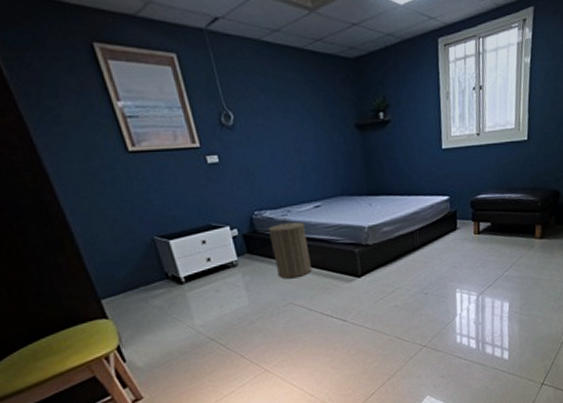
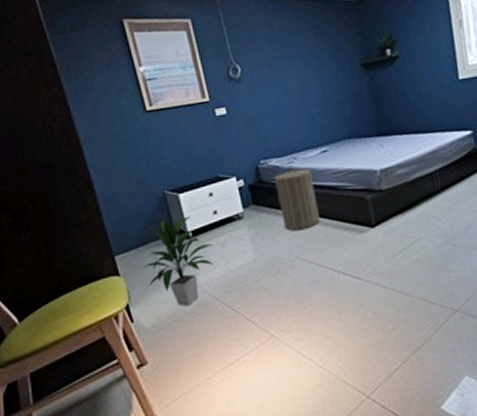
indoor plant: none [133,262,208,347] -> present [142,215,214,307]

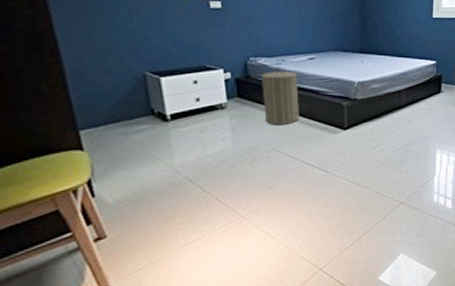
indoor plant: present [142,215,214,307] -> none [111,99,193,185]

